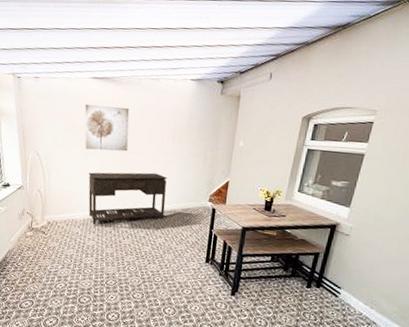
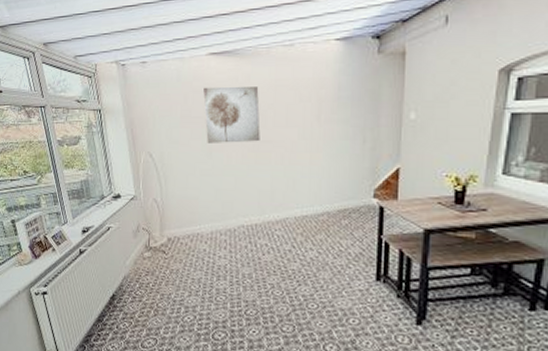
console table: present [88,172,167,225] -> none [213,166,315,239]

